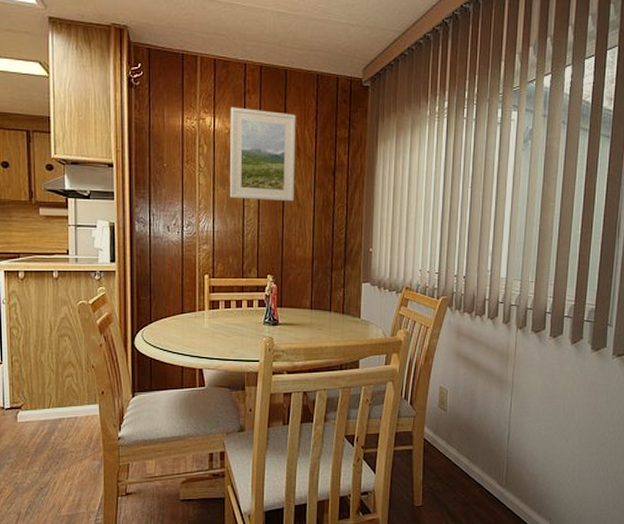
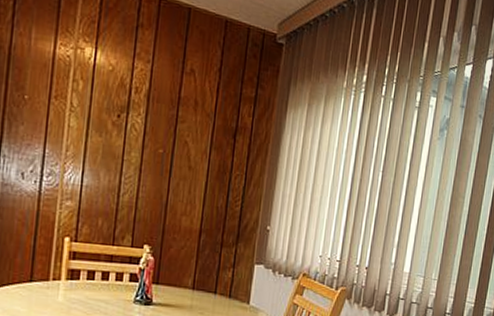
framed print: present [229,107,296,202] -> none [106,40,197,163]

